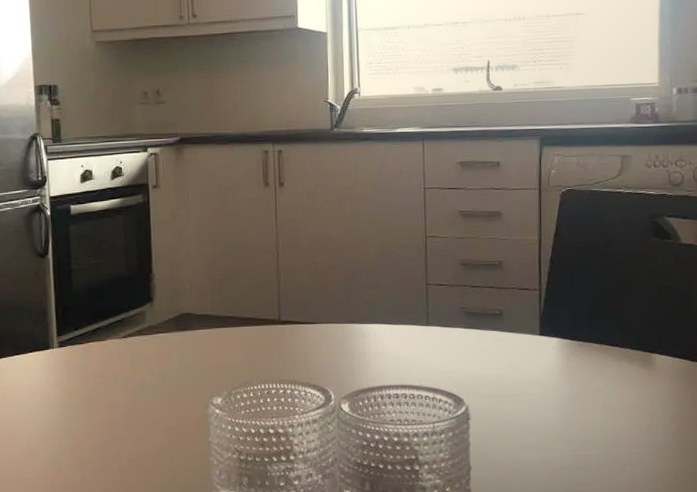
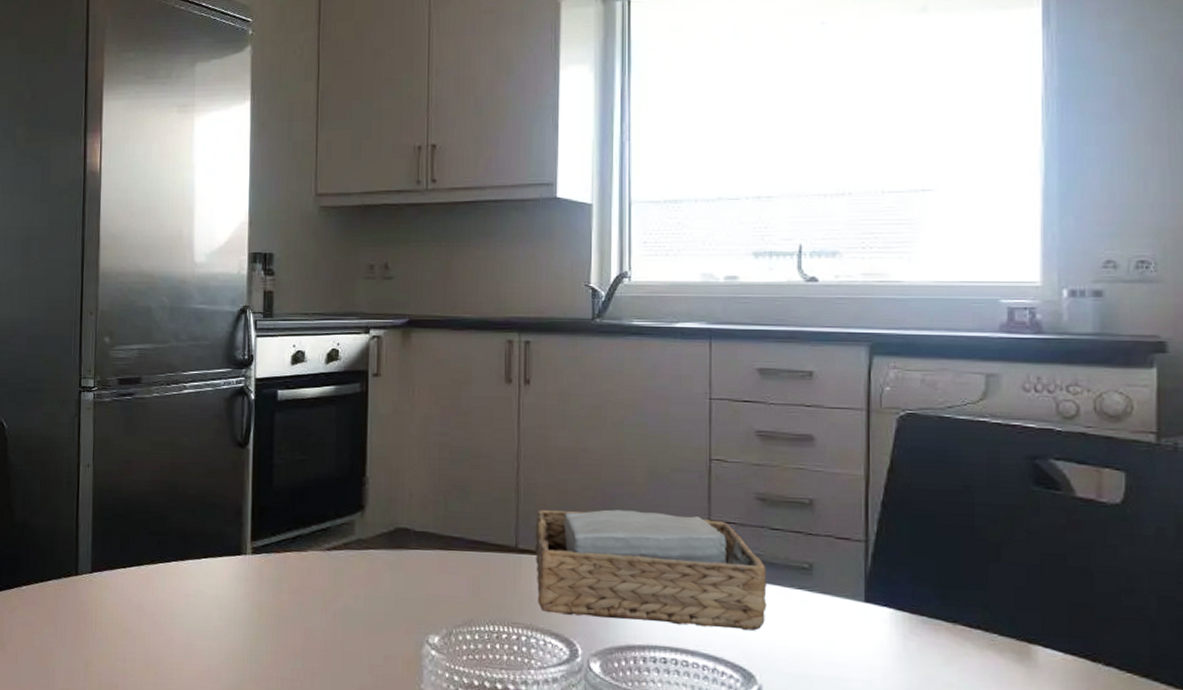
napkin holder: none [293,282,470,369] -> present [534,509,767,631]

